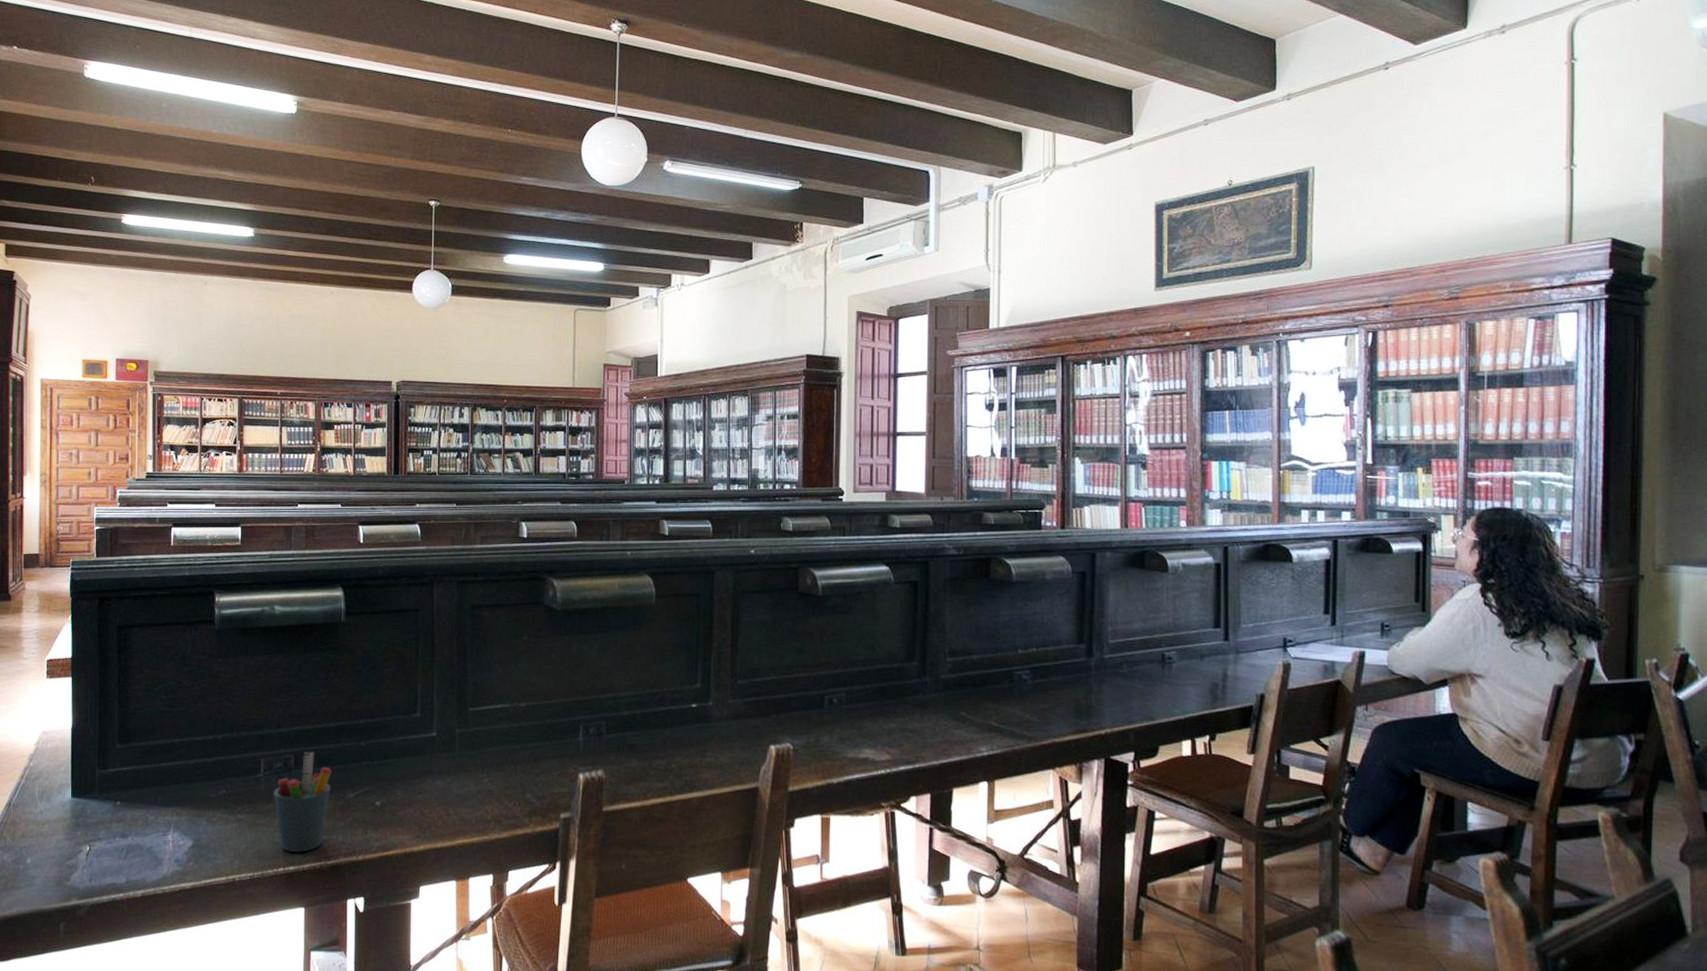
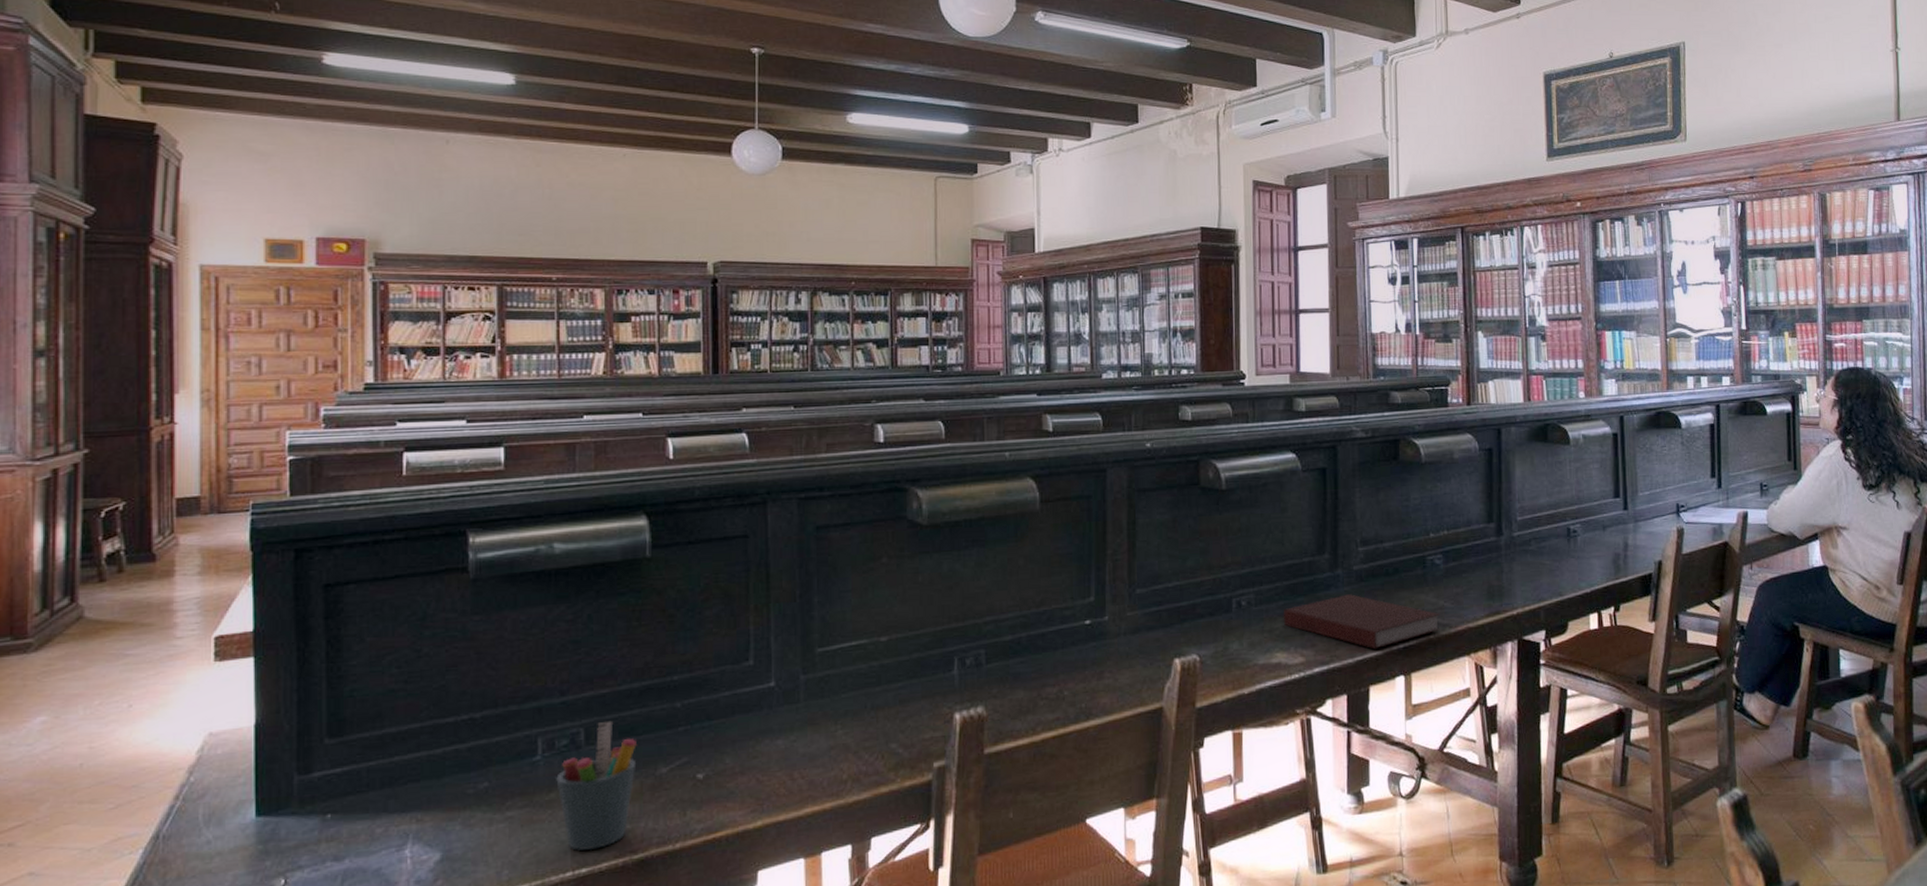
notebook: none [872,701,1026,755] -> present [1283,594,1441,649]

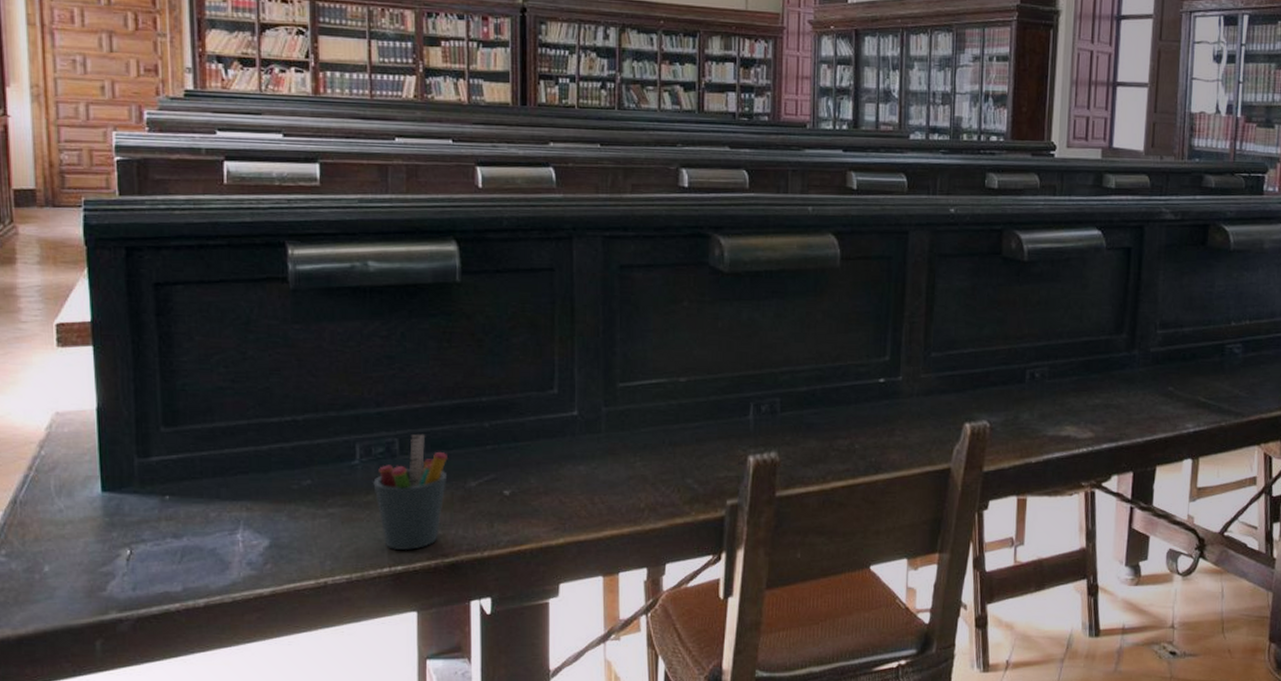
notebook: present [1283,594,1441,649] -> none [1075,375,1234,431]

